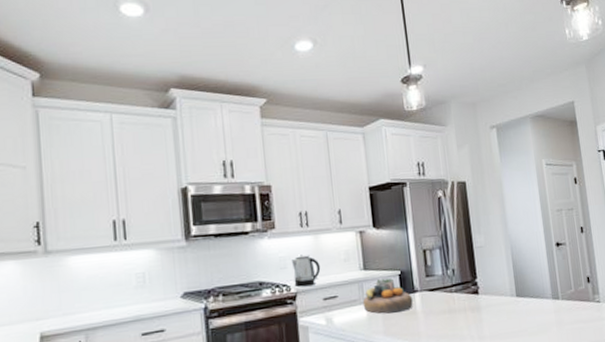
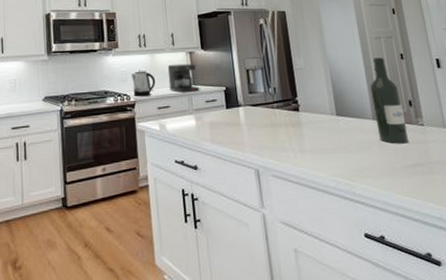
coffee maker: none [334,244,372,280] -> present [167,63,200,93]
decorative bowl: present [362,278,413,314] -> none [192,93,237,124]
wine bottle: none [550,231,586,324] -> present [370,57,409,144]

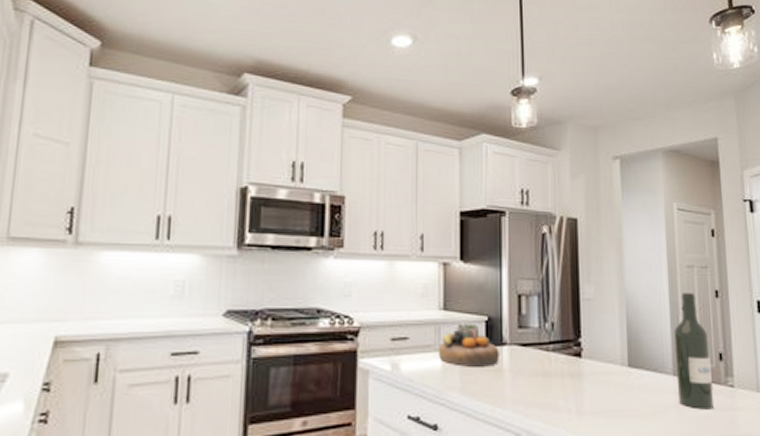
kettle: present [132,71,156,97] -> none [358,284,392,321]
coffee maker: present [167,63,200,93] -> none [410,278,452,320]
decorative bowl: none [192,93,237,124] -> present [438,324,499,367]

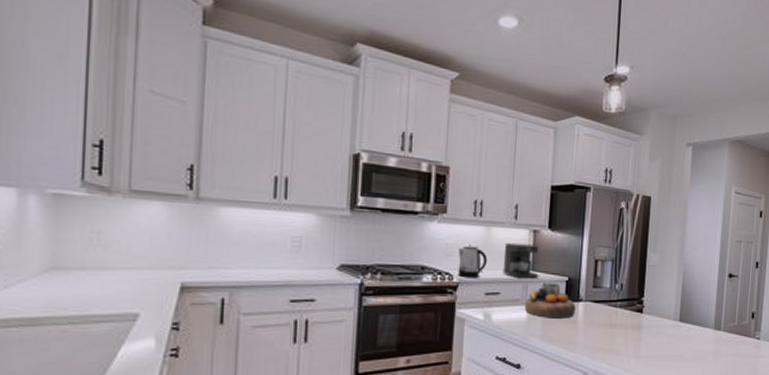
kettle: none [358,284,392,321] -> present [457,246,488,279]
coffee maker: none [410,278,452,320] -> present [502,242,539,279]
wine bottle: present [674,293,715,410] -> none [715,263,746,356]

